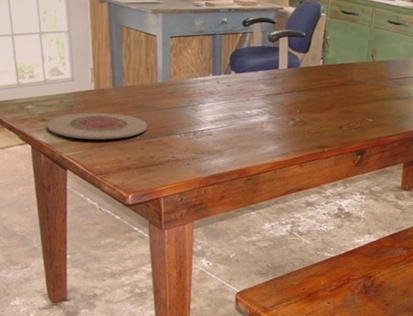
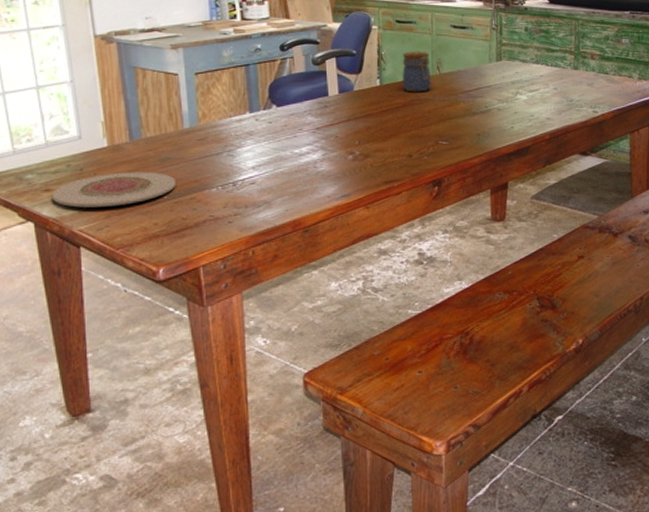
jar: none [340,39,367,75] -> present [401,51,431,92]

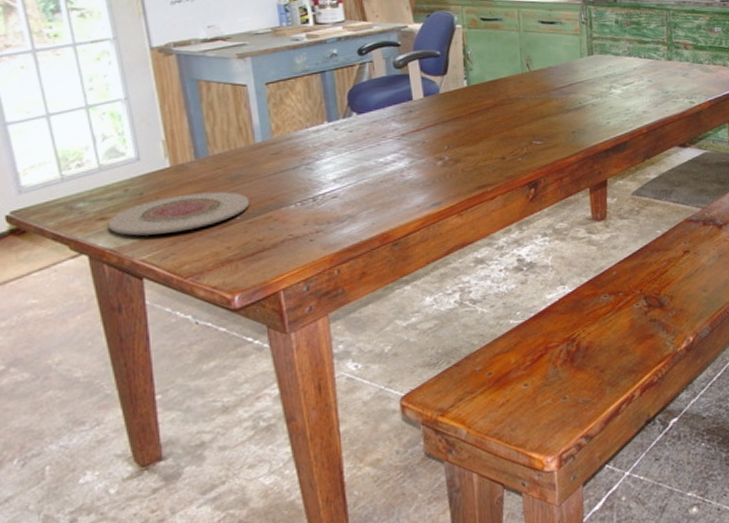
jar: present [401,51,431,92] -> none [489,48,522,92]

